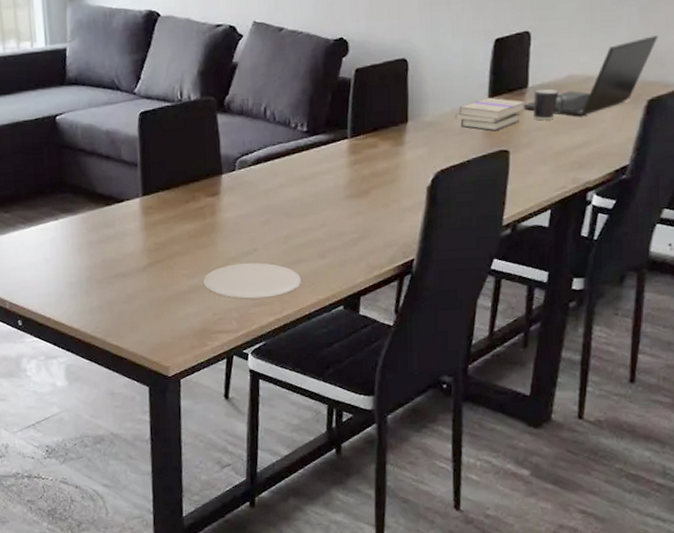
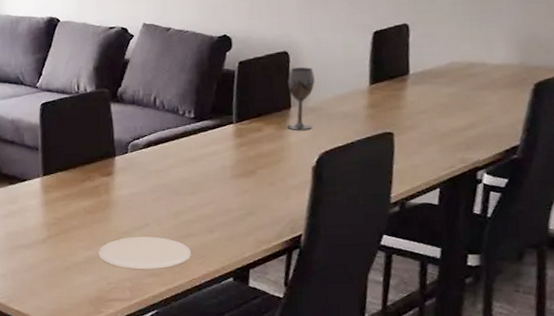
wine glass: none [403,77,433,147] -> present [287,67,315,130]
books: present [455,97,526,131] -> none [337,84,408,115]
laptop: present [523,36,658,116] -> none [405,24,541,100]
mug: present [533,88,564,121] -> none [415,75,447,105]

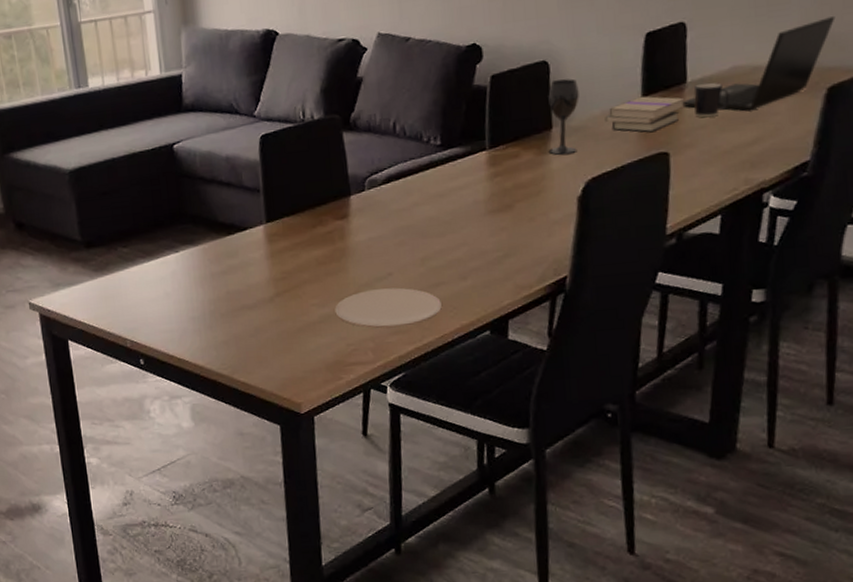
books: none [337,84,408,115] -> present [605,96,685,133]
laptop: none [405,24,541,100] -> present [682,16,836,111]
mug: none [415,75,447,105] -> present [693,82,730,118]

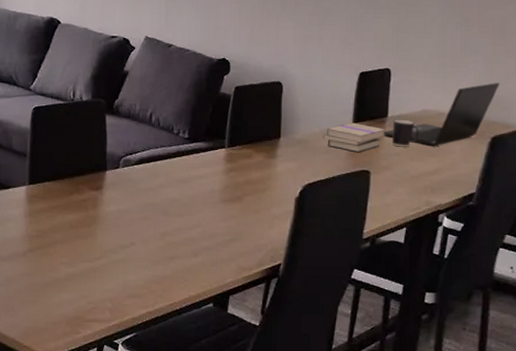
plate: present [335,287,442,329] -> none [81,256,174,292]
wine glass: present [548,78,580,155] -> none [275,99,304,161]

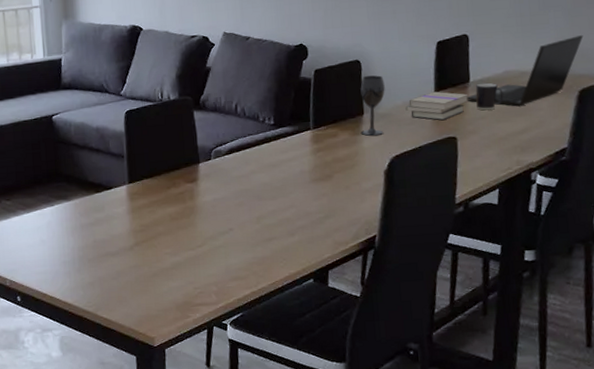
wine glass: none [275,99,304,161] -> present [360,75,385,136]

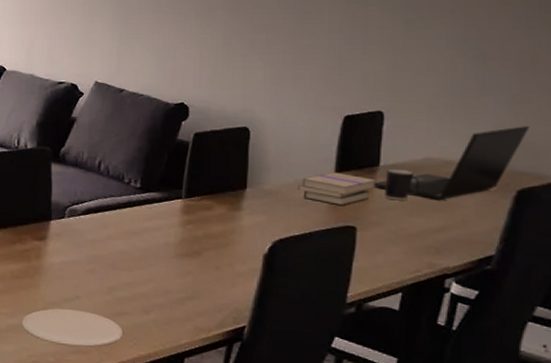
plate: none [184,241,274,275] -> present [22,308,123,348]
wine glass: present [360,75,385,136] -> none [240,146,275,214]

